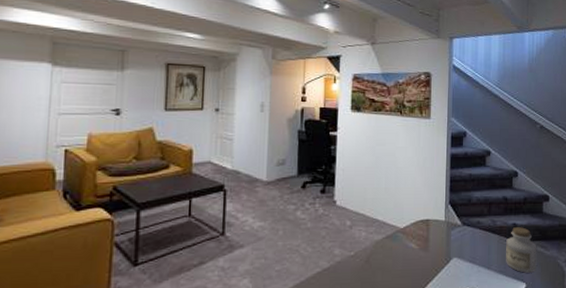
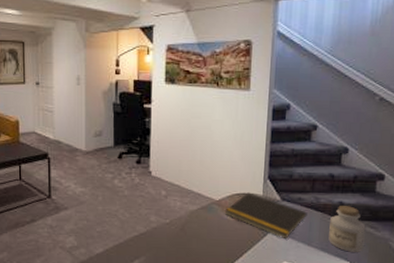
notepad: none [409,218,486,265] -> present [224,192,308,240]

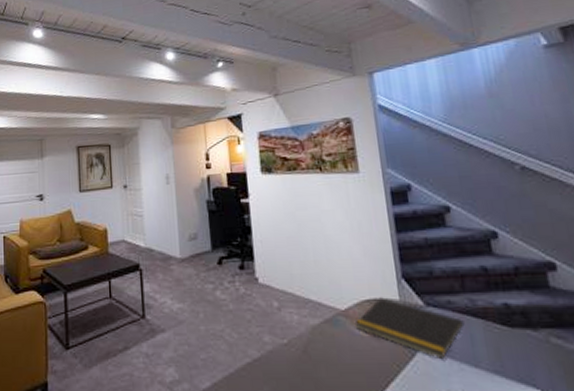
jar: present [328,206,366,252] -> none [497,308,556,375]

